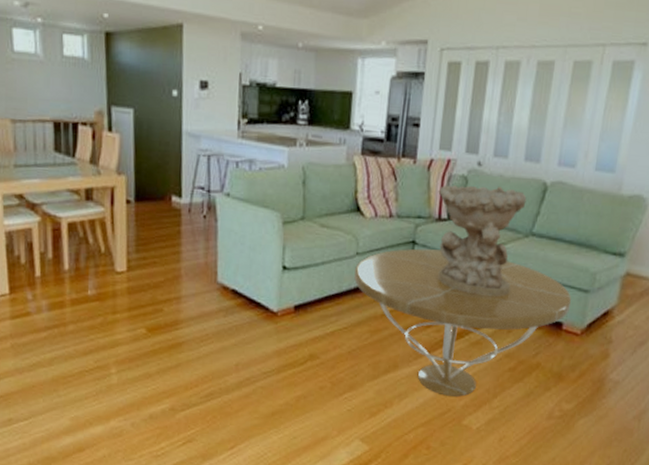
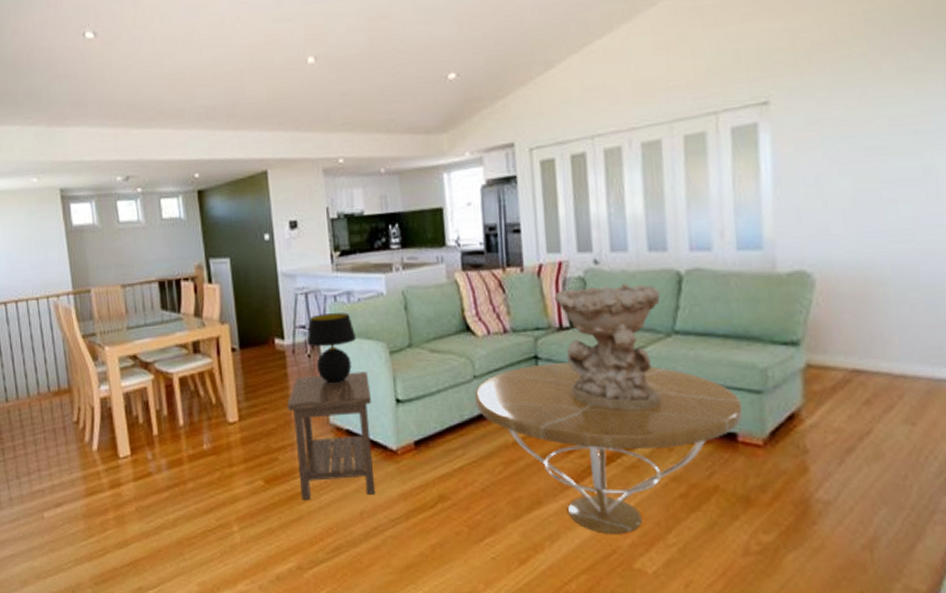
side table: none [178,235,261,349] -> present [287,371,376,499]
table lamp: none [204,178,253,245] -> present [306,313,357,383]

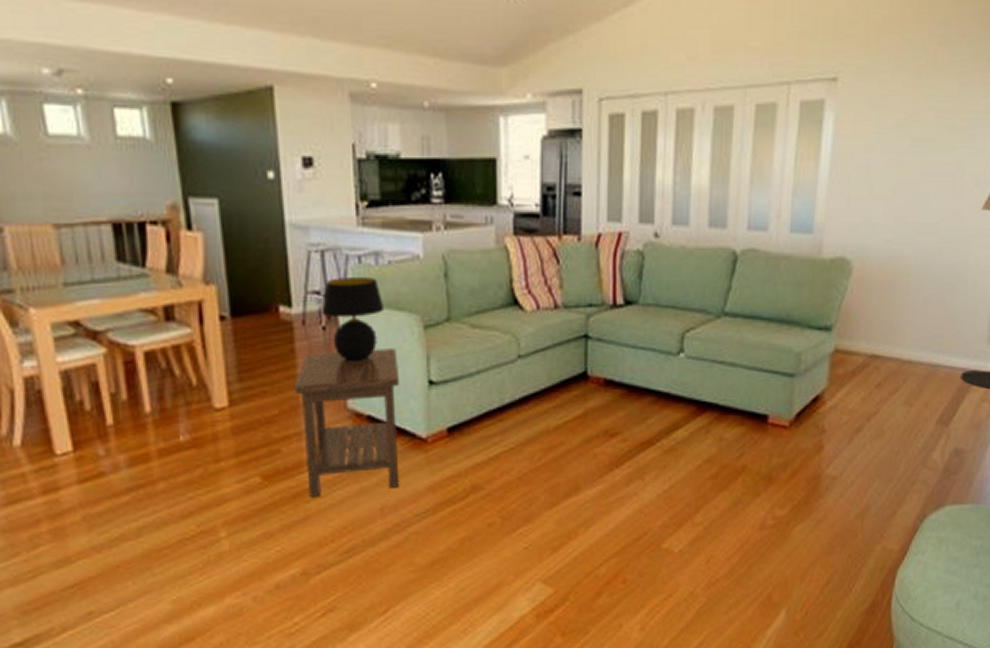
coffee table: present [475,362,743,534] -> none [518,343,776,517]
decorative bowl: present [554,283,662,411] -> none [610,259,715,394]

